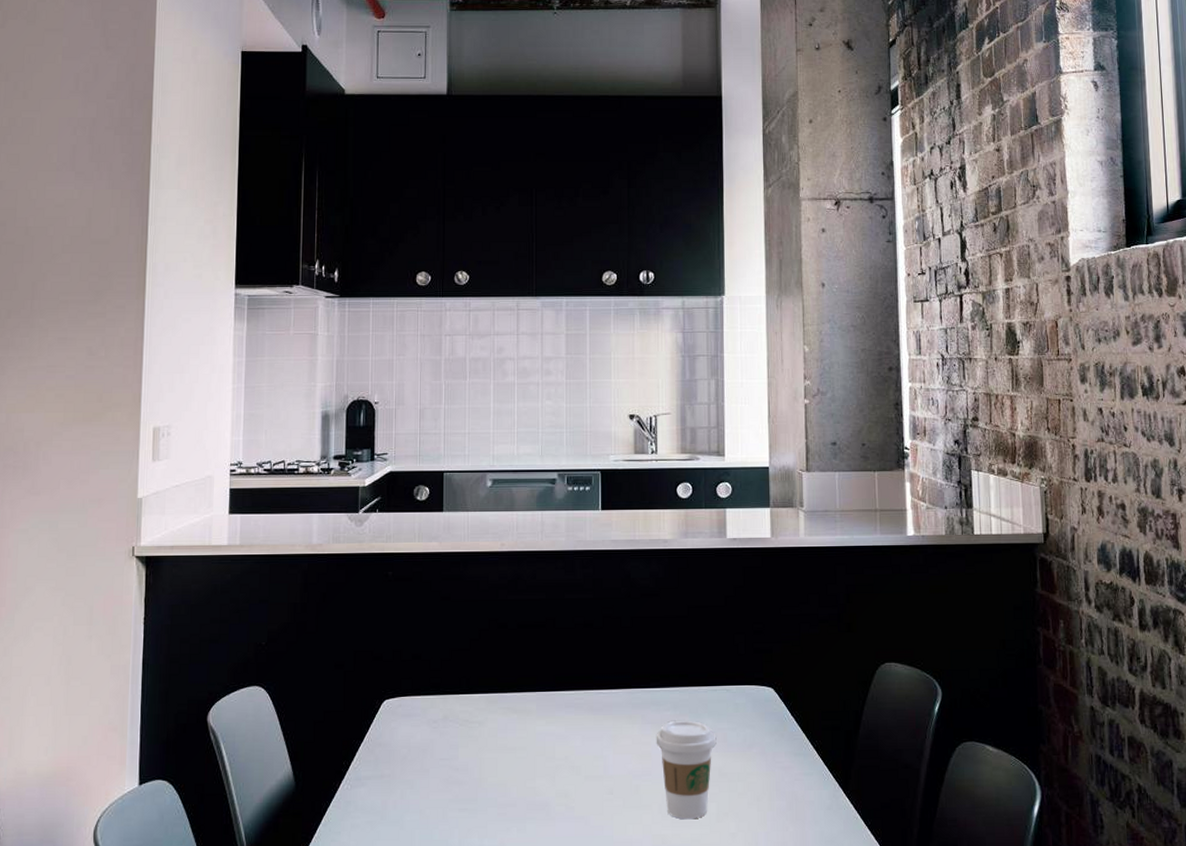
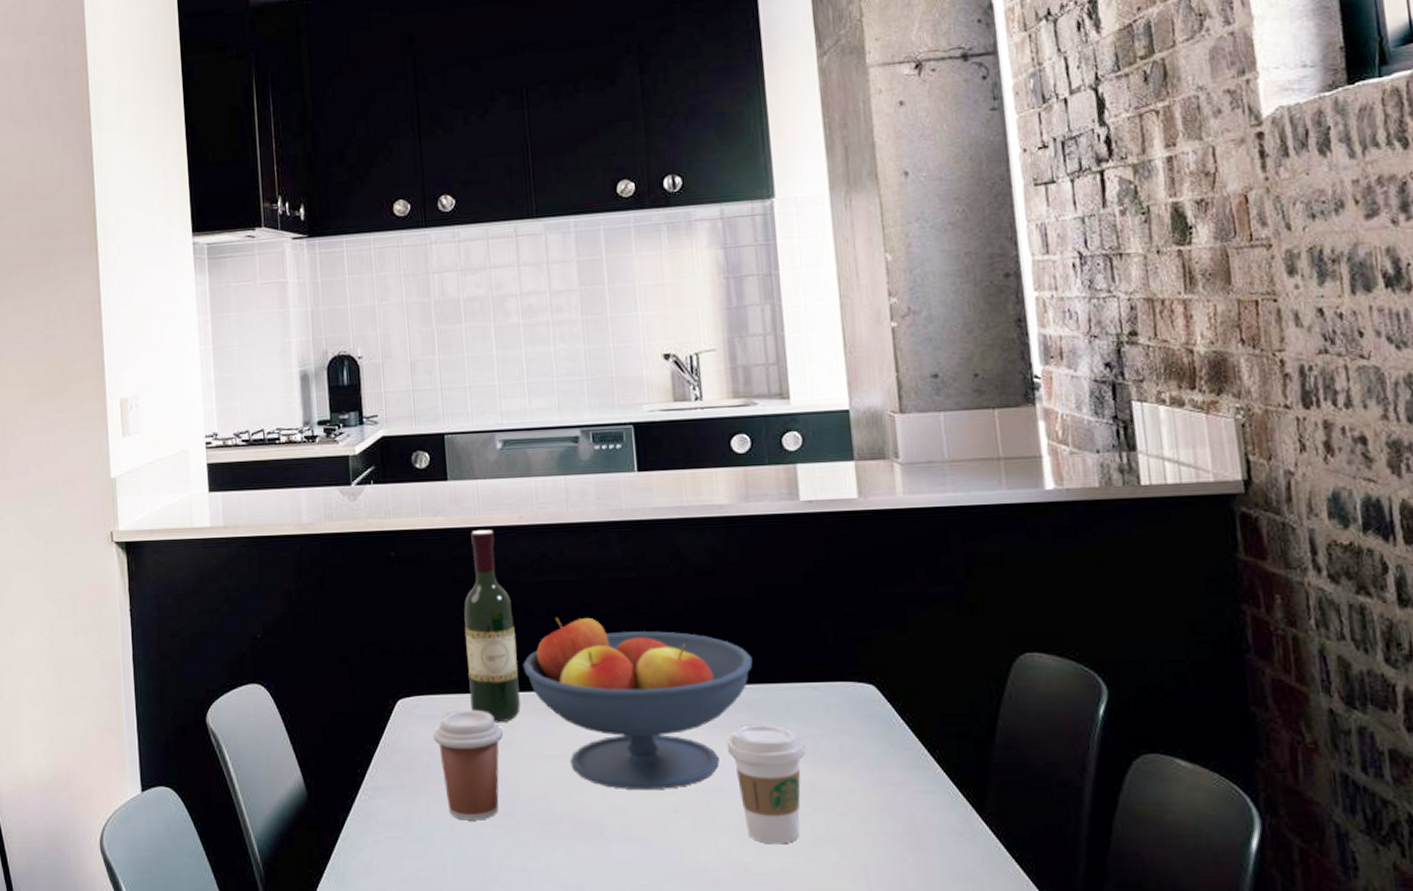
coffee cup: none [412,708,472,805] -> present [433,709,503,820]
wine bottle: none [447,554,490,720] -> present [464,529,521,723]
fruit bowl: none [494,630,681,777] -> present [523,617,753,791]

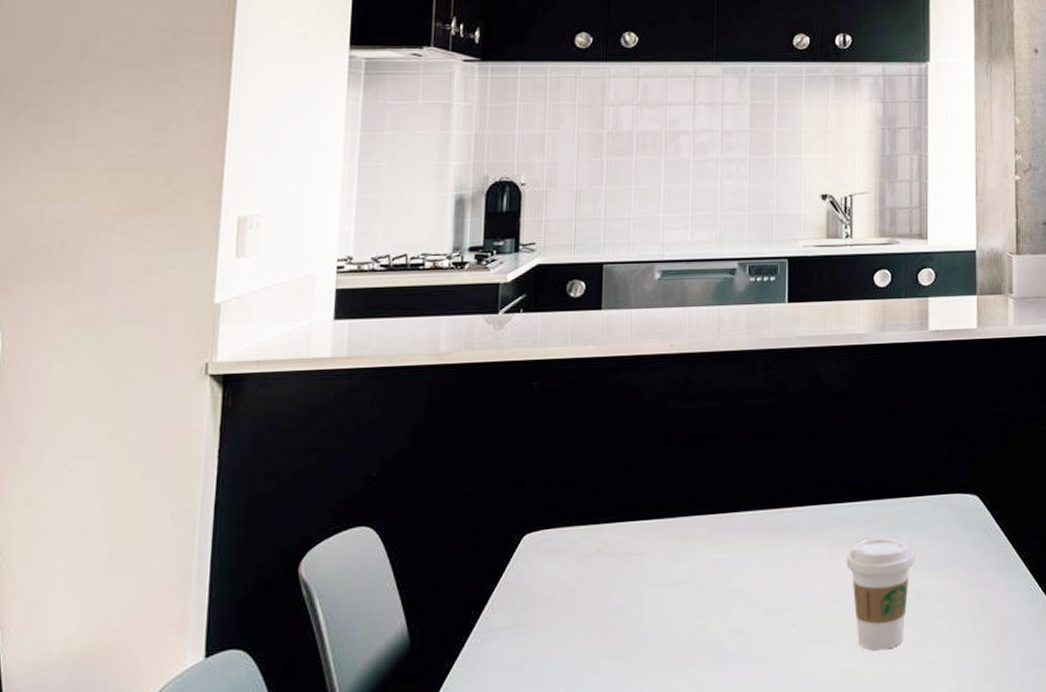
coffee cup: present [433,709,503,820] -> none [558,540,632,656]
wine bottle: present [464,529,521,723] -> none [602,357,655,553]
fruit bowl: present [523,617,753,791] -> none [659,442,876,610]

